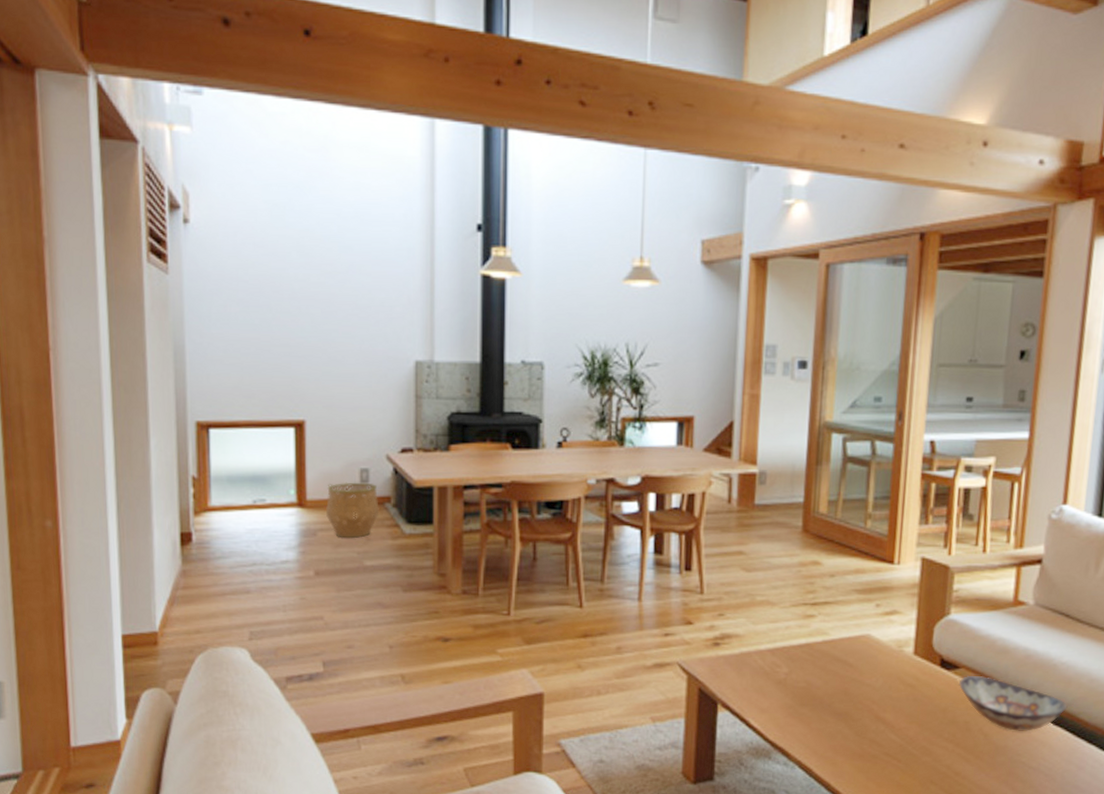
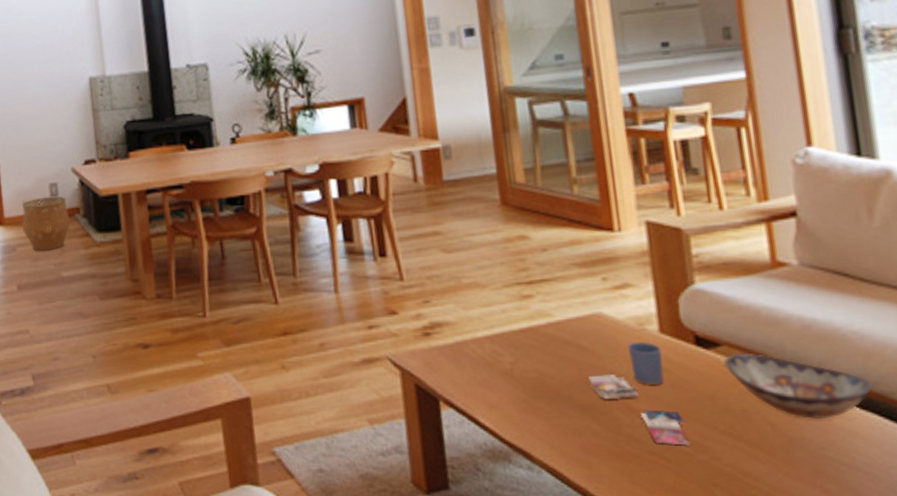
magazine: none [848,687,919,749] -> present [588,374,690,446]
mug: none [885,661,913,698] -> present [628,341,665,385]

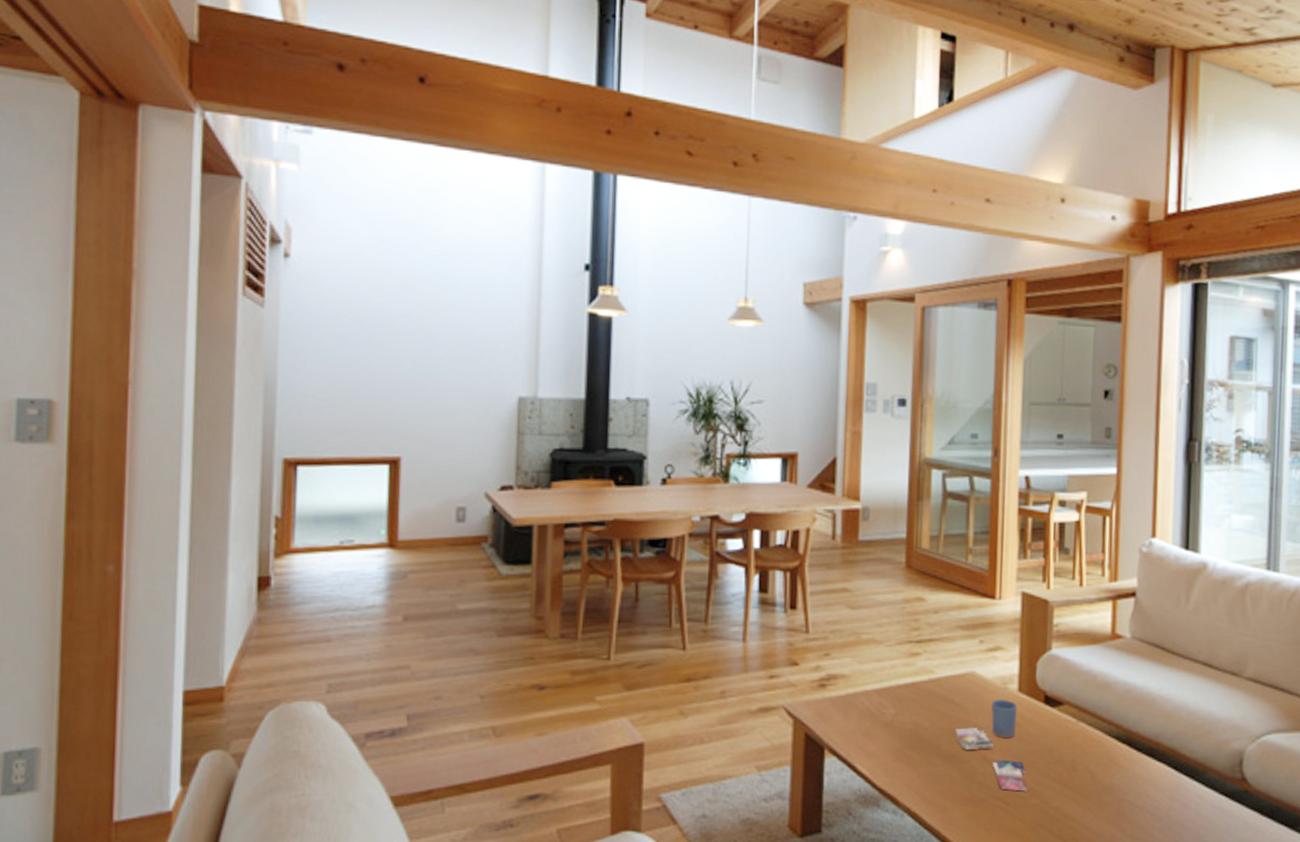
basket: present [21,196,71,252] -> none [418,521,475,581]
decorative bowl: present [724,354,874,419] -> none [1064,712,1169,769]

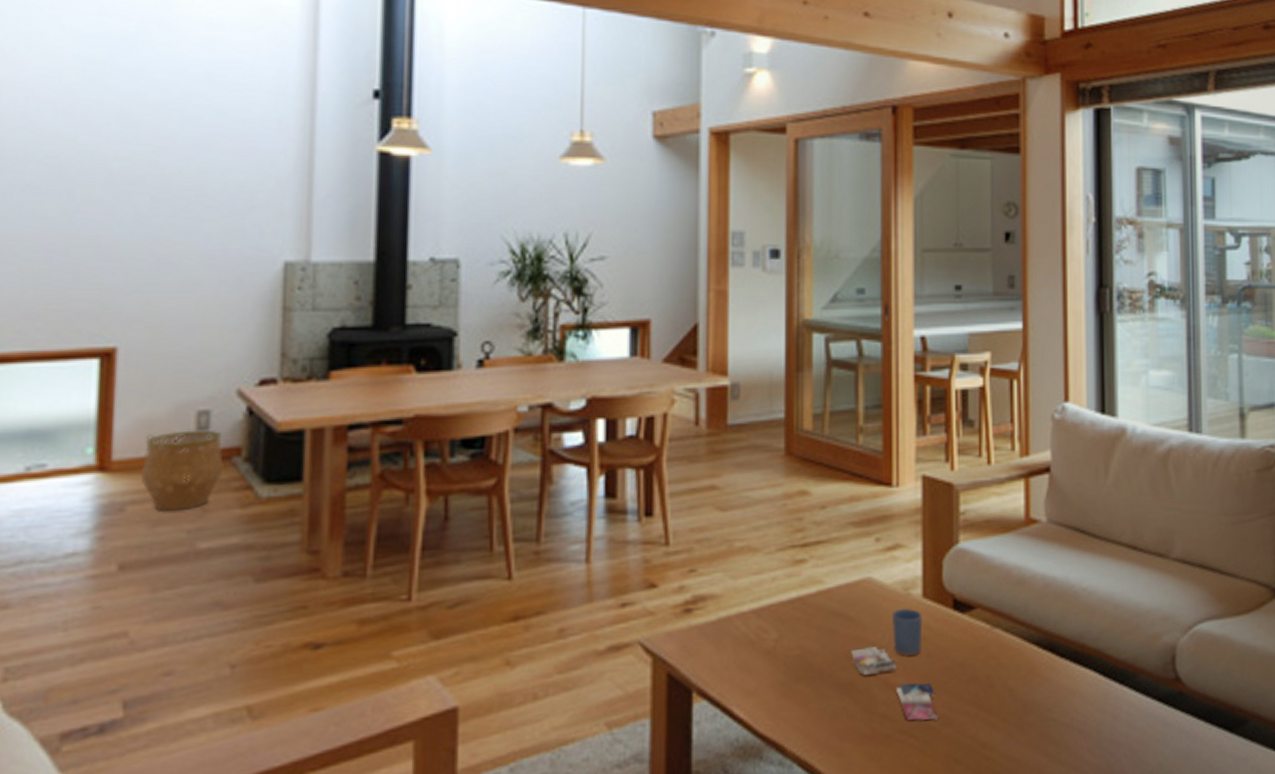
basket: none [418,521,475,581] -> present [141,429,224,513]

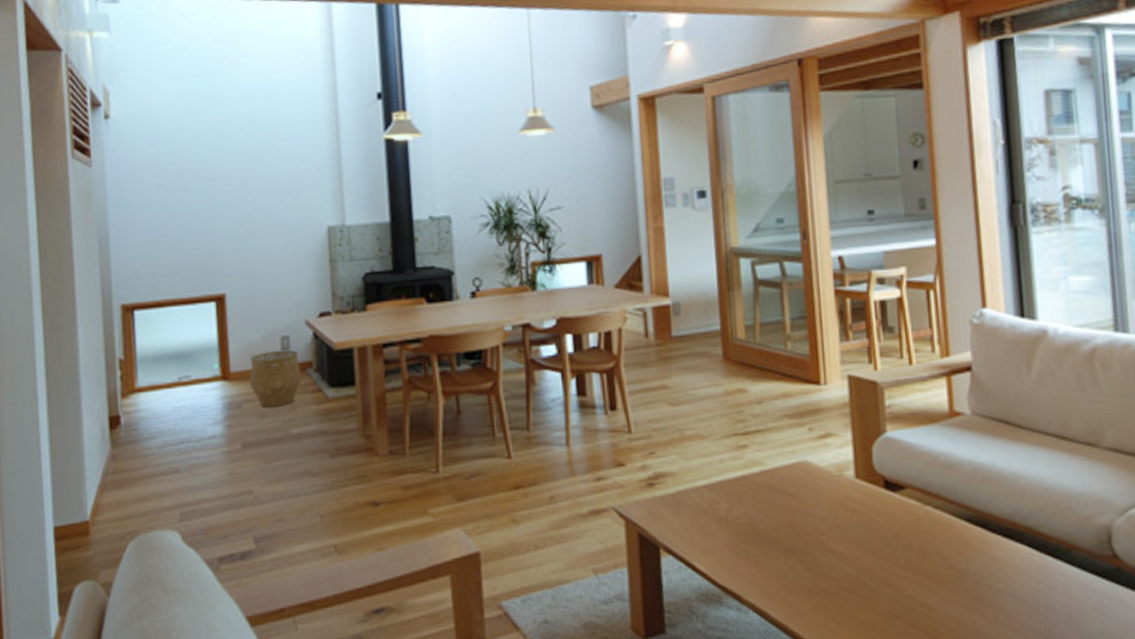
magazine: present [851,646,938,721] -> none [793,518,876,581]
mug: present [893,608,923,656] -> none [828,486,858,526]

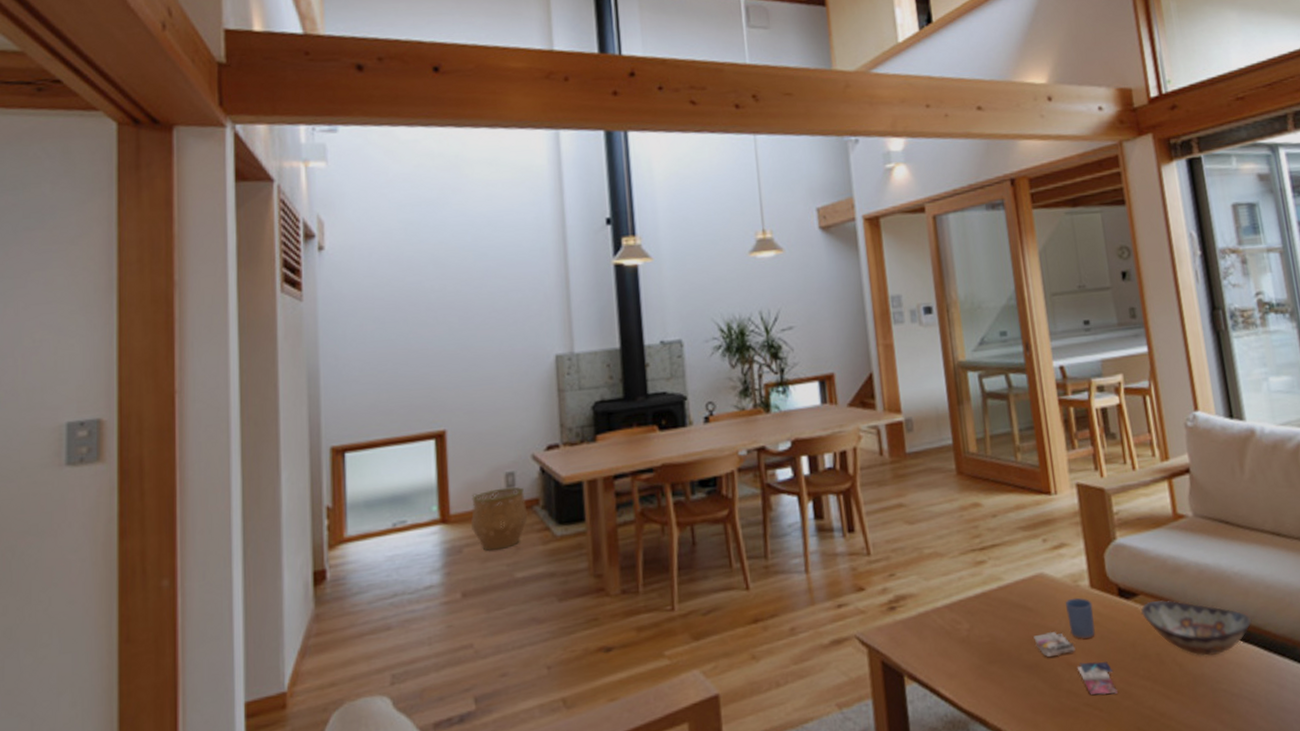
magazine: none [793,518,876,581] -> present [1033,632,1118,695]
mug: none [828,486,858,526] -> present [1066,597,1095,639]
decorative bowl: none [907,495,1026,552] -> present [1141,600,1252,656]

